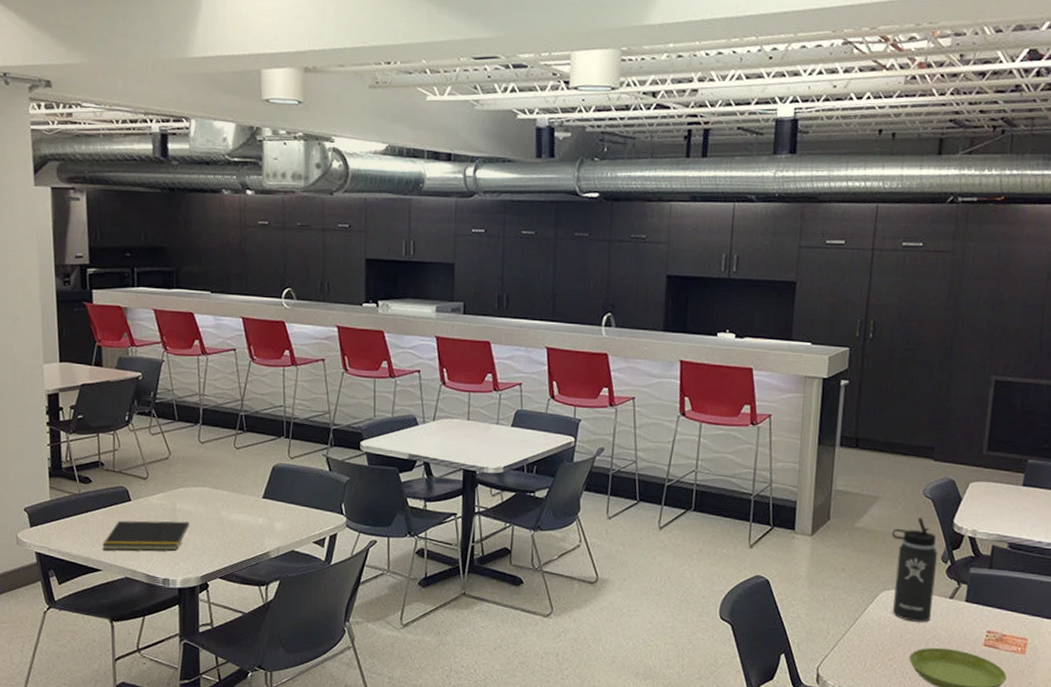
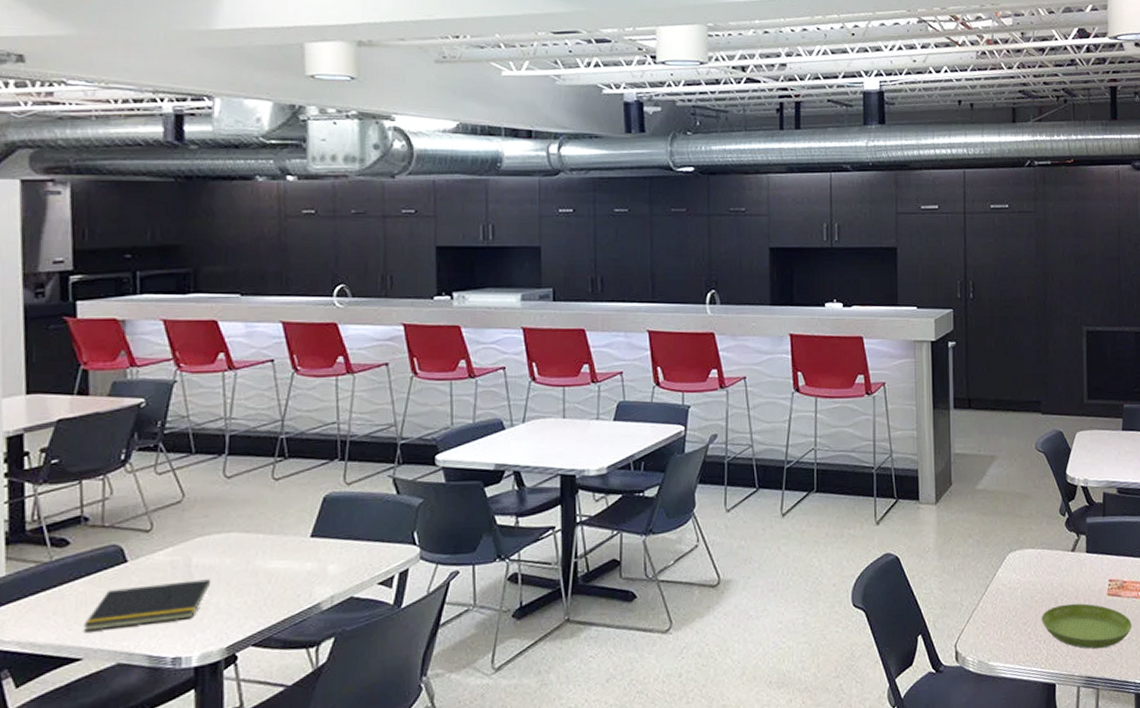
thermos bottle: present [892,517,938,622] -> none [1012,472,1057,581]

